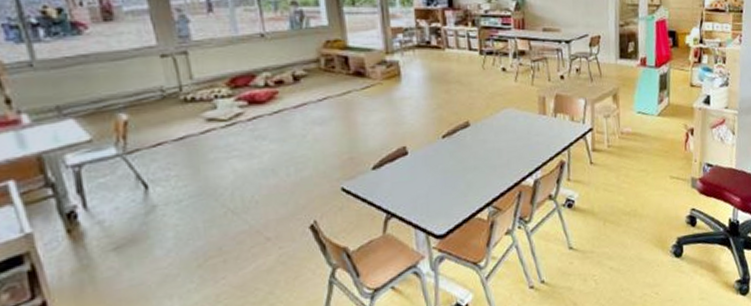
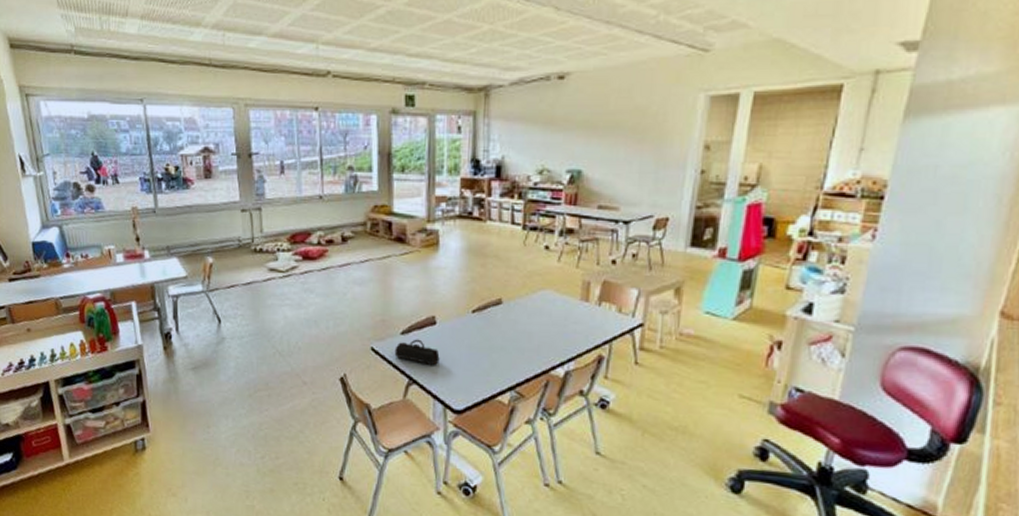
pencil case: none [367,171,416,197] -> present [394,339,440,366]

